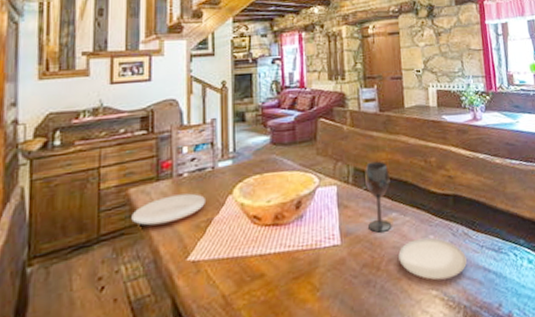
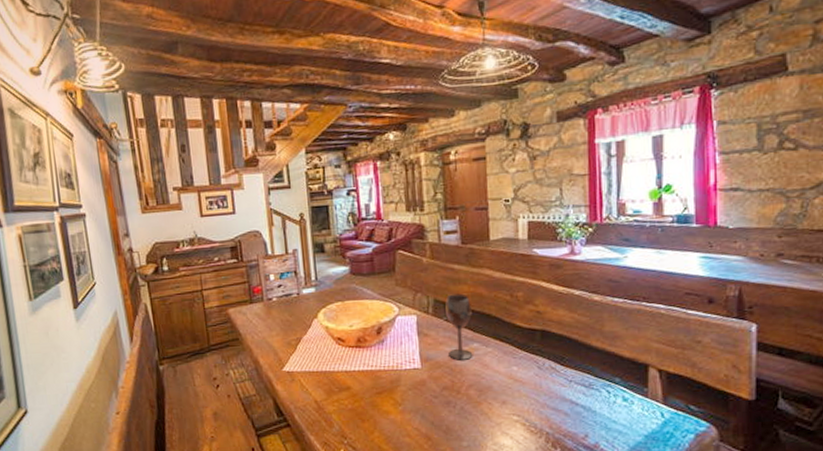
plate: present [131,193,207,226] -> none [233,315,295,340]
plate: present [398,237,467,281] -> none [479,368,552,408]

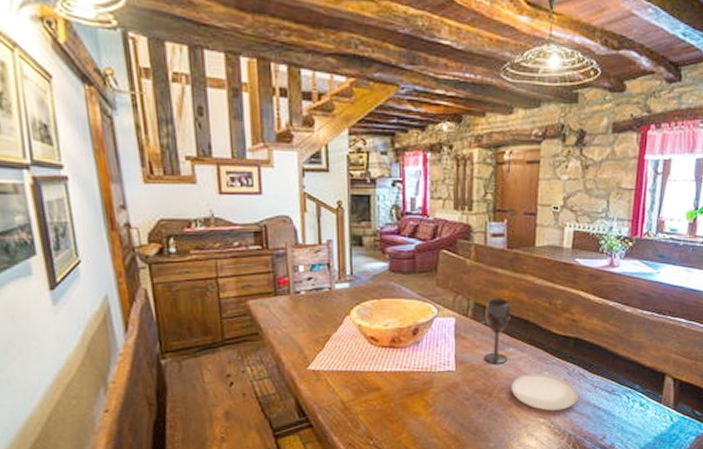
plate: none [479,368,552,408] -> present [511,373,578,411]

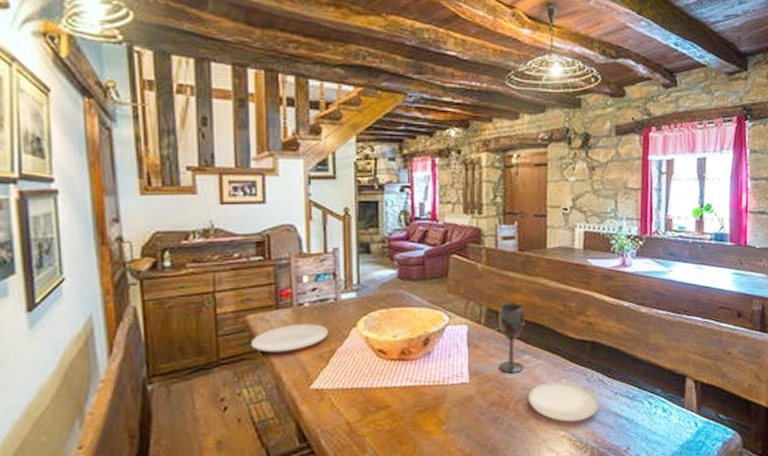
plate: none [252,310,325,336] -> present [251,323,329,353]

